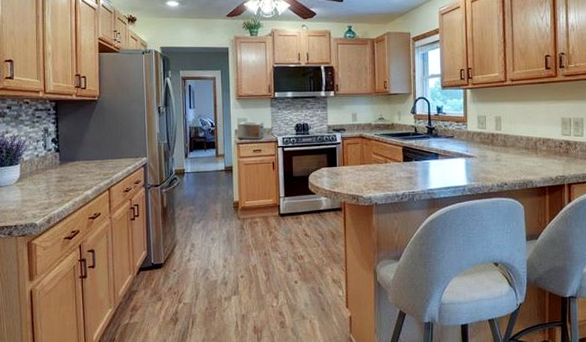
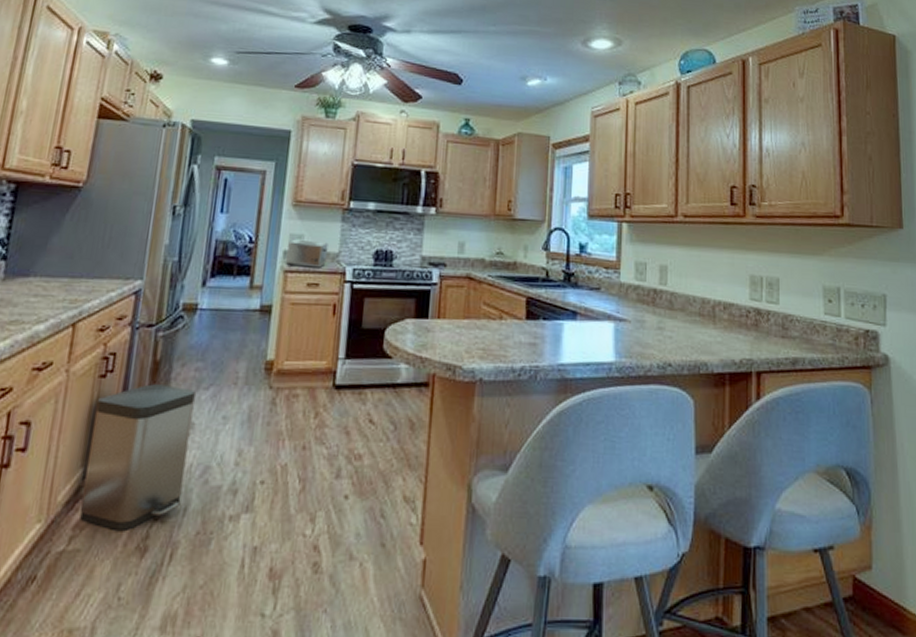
pedal bin: none [132,222,193,311] -> present [79,384,195,532]

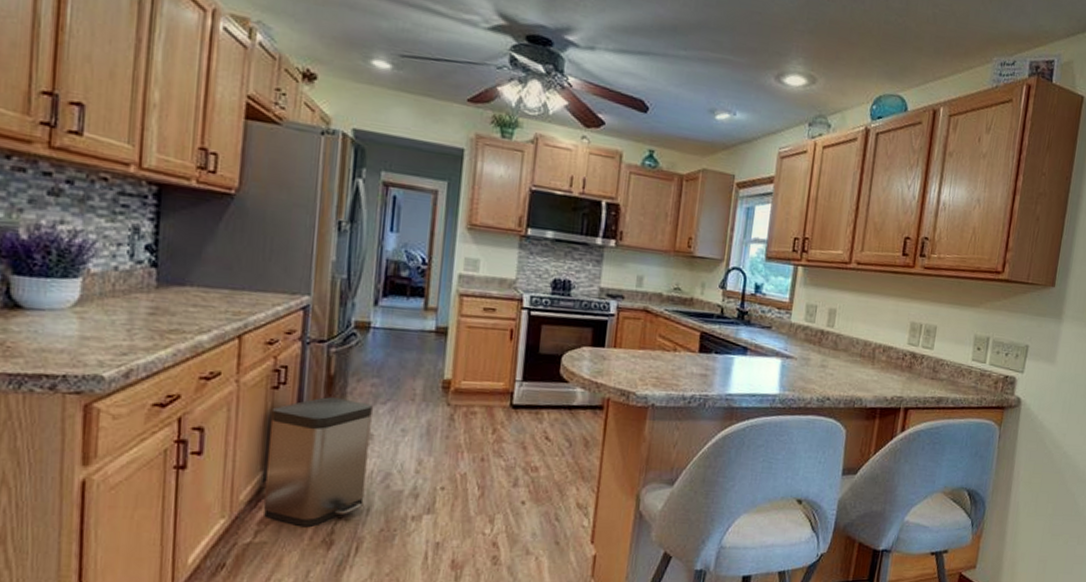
toaster: present [286,239,328,270] -> none [461,263,505,295]

